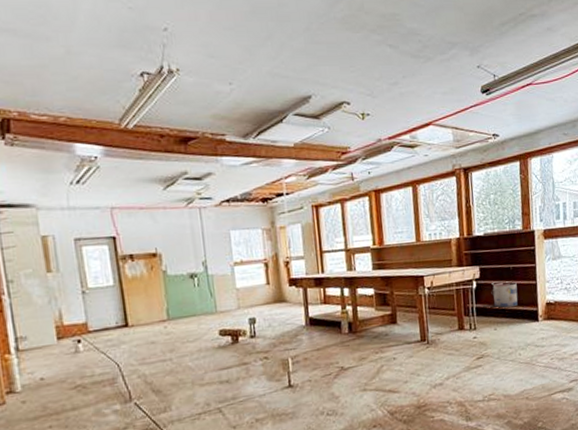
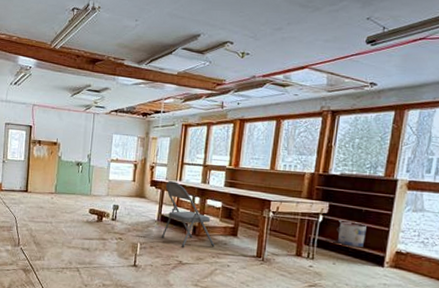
folding chair: none [307,274,376,352] -> present [161,180,215,248]

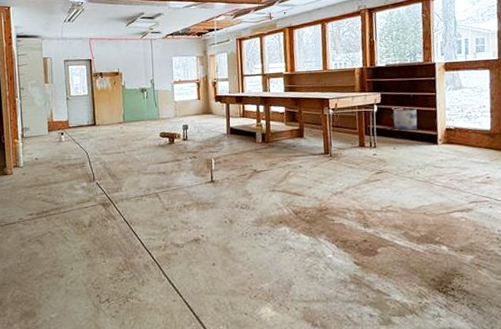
folding chair: present [161,180,215,248] -> none [229,93,285,157]

